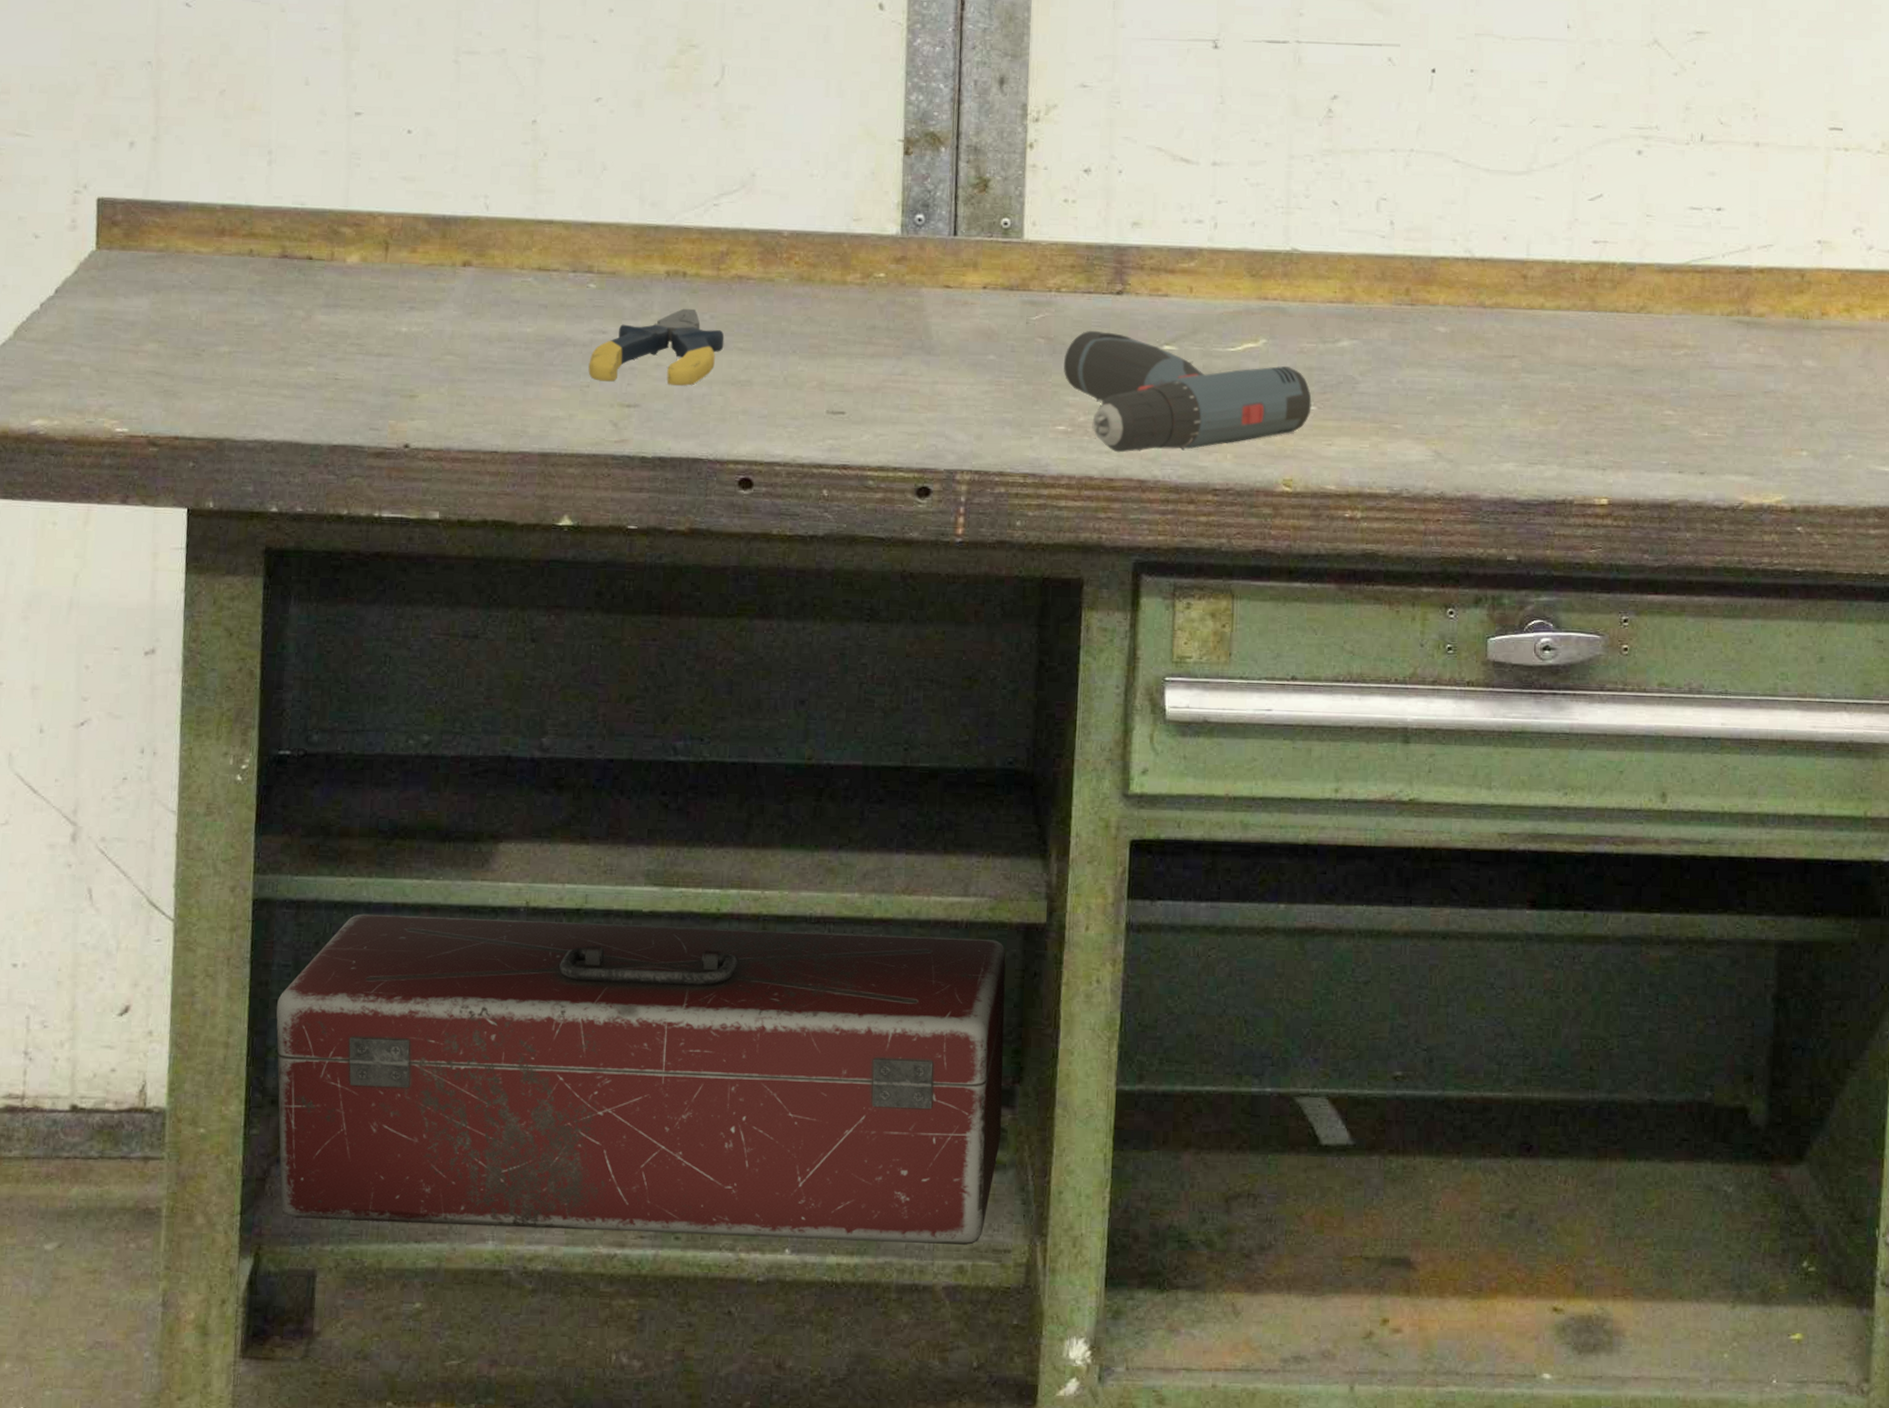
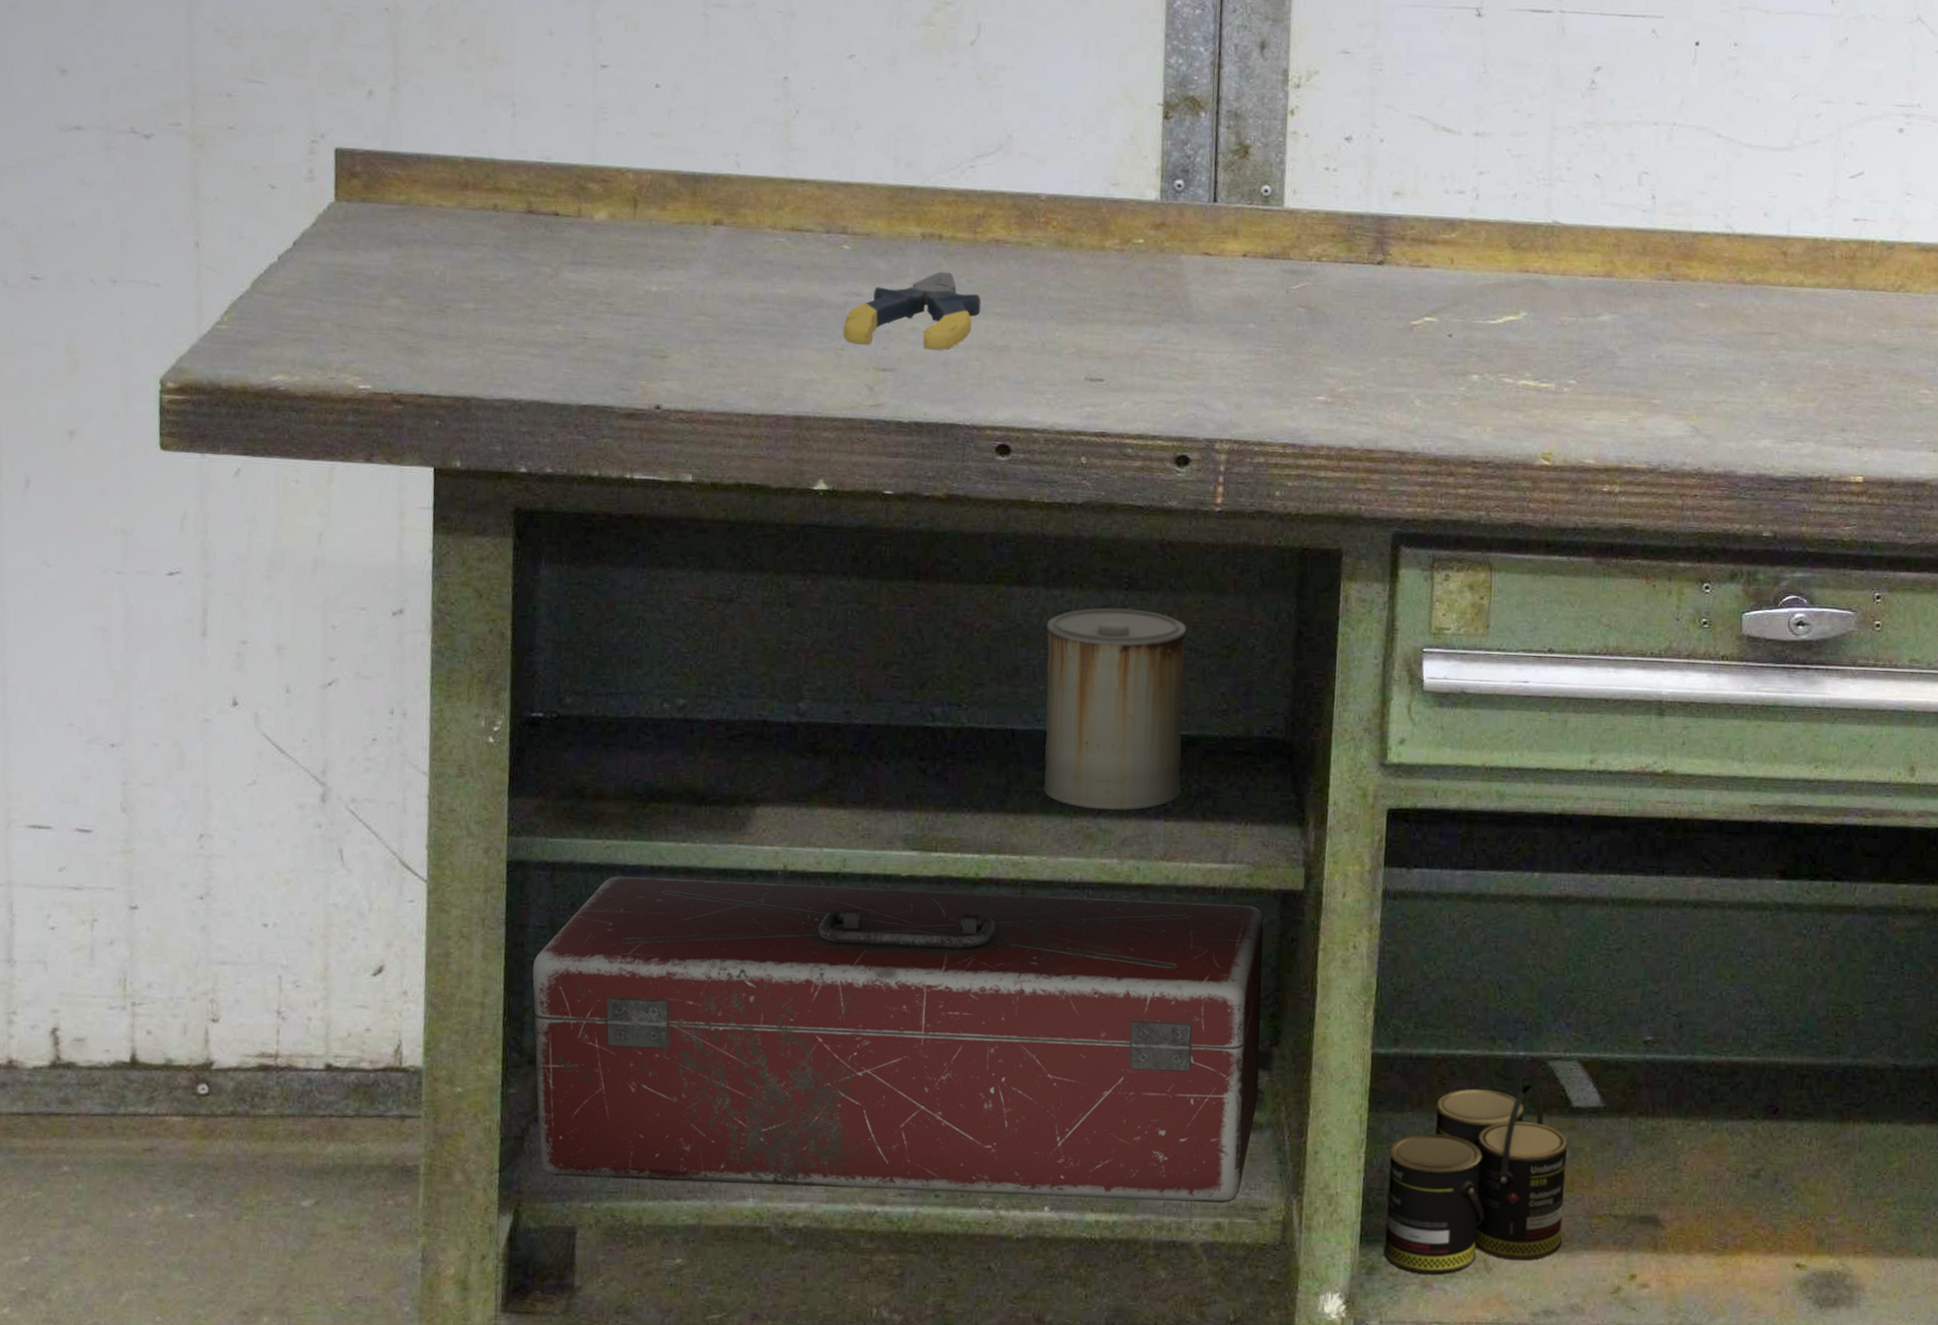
can: none [785,639,928,844] -> present [1043,607,1187,811]
power drill: present [1063,330,1312,453] -> none [1323,300,1572,424]
paint can: none [1129,1122,1317,1319] -> present [1383,1084,1568,1275]

